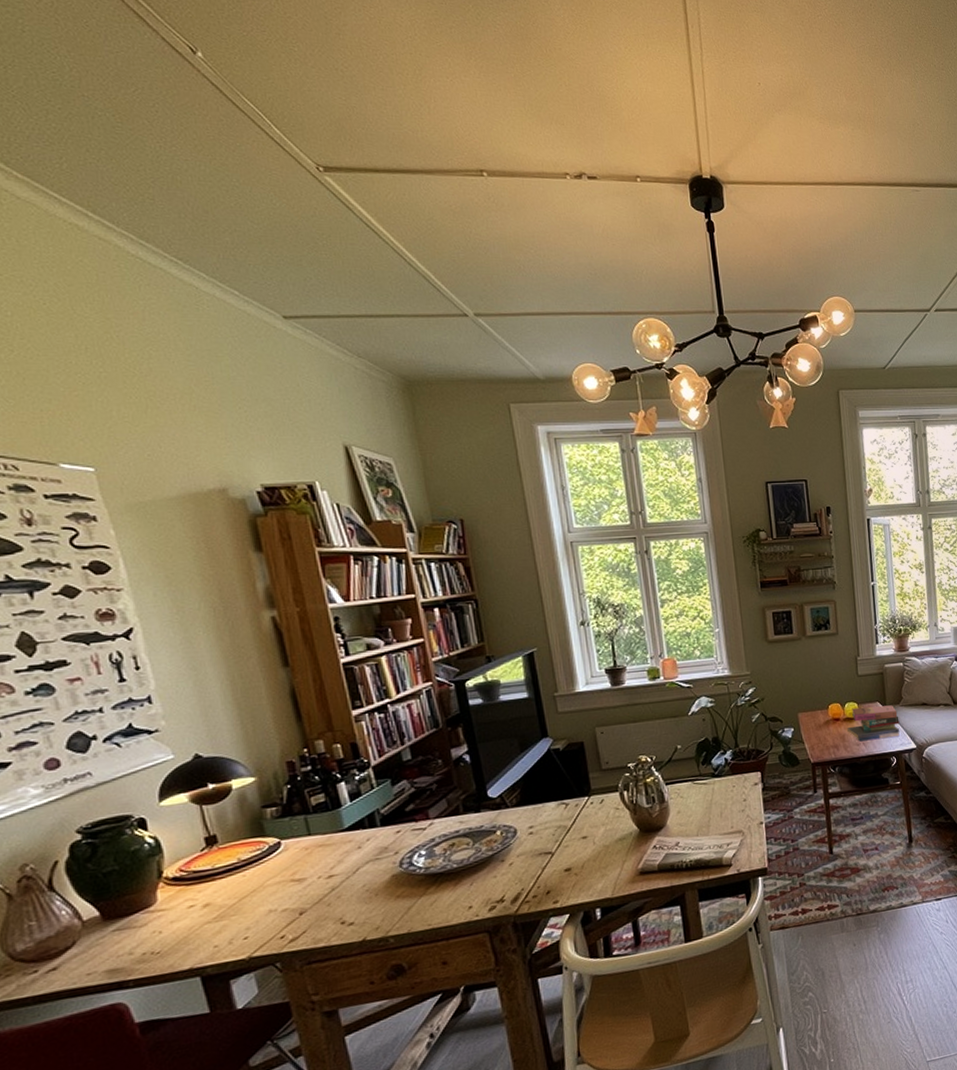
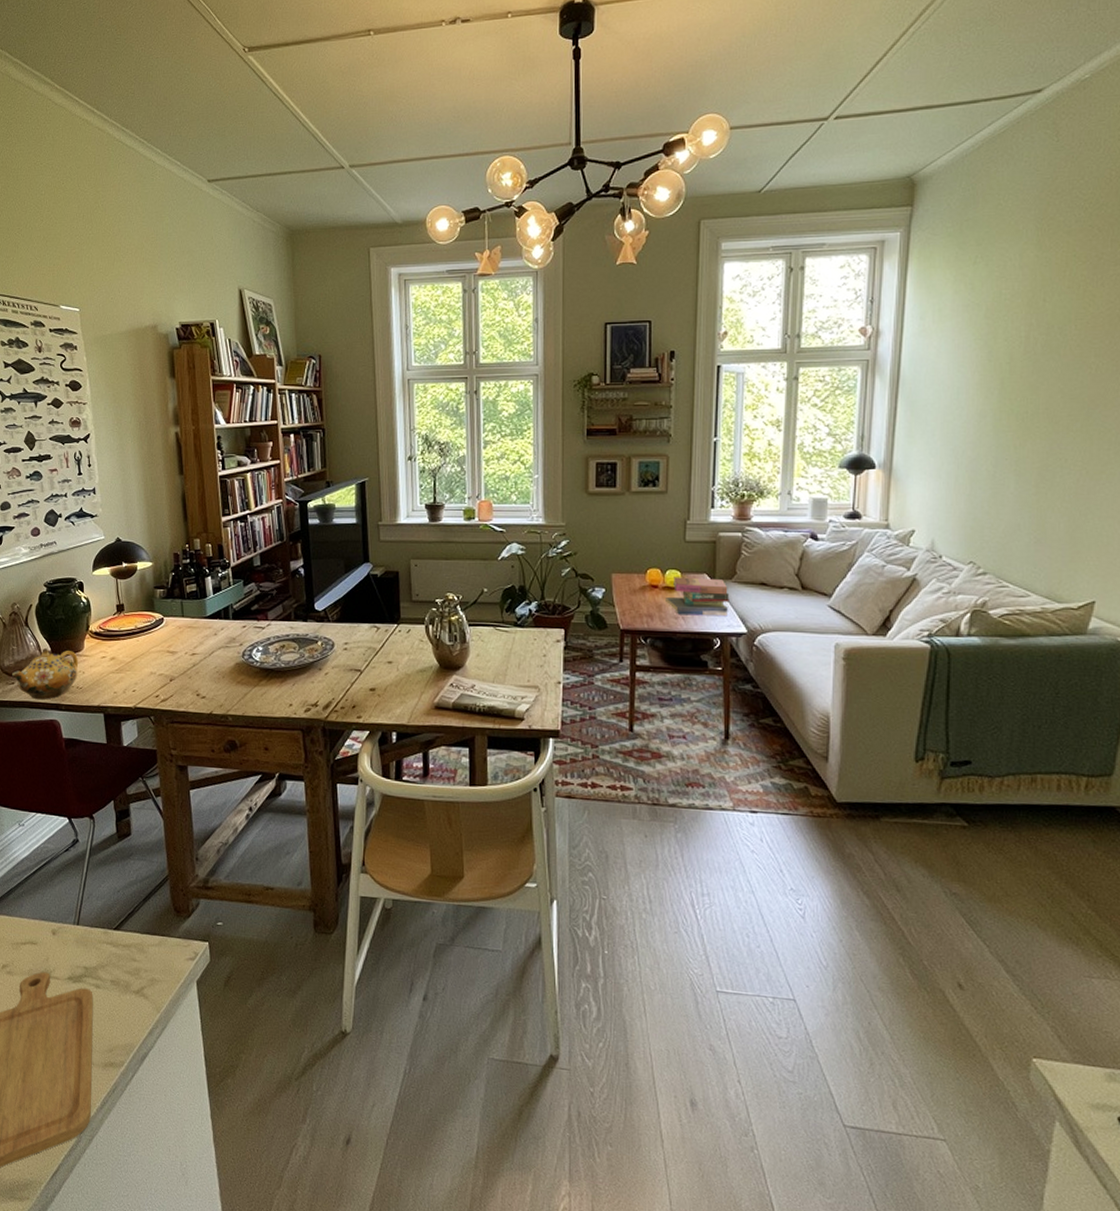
teapot: none [32,908,152,985] -> present [12,648,79,700]

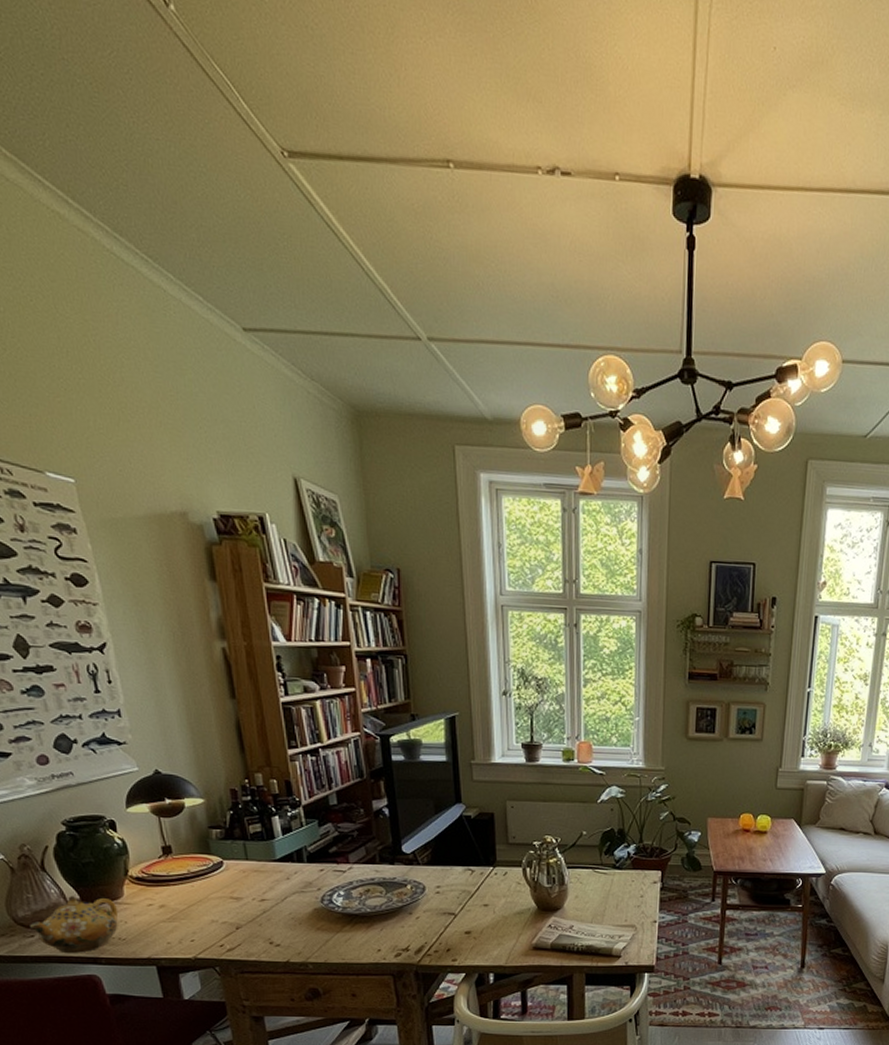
books: present [666,577,730,617] -> none [756,821,813,859]

